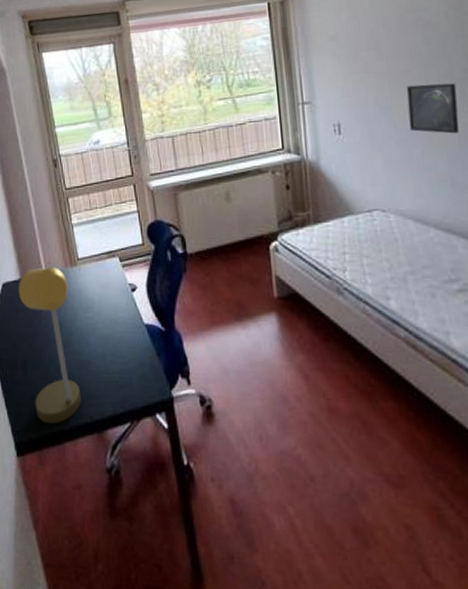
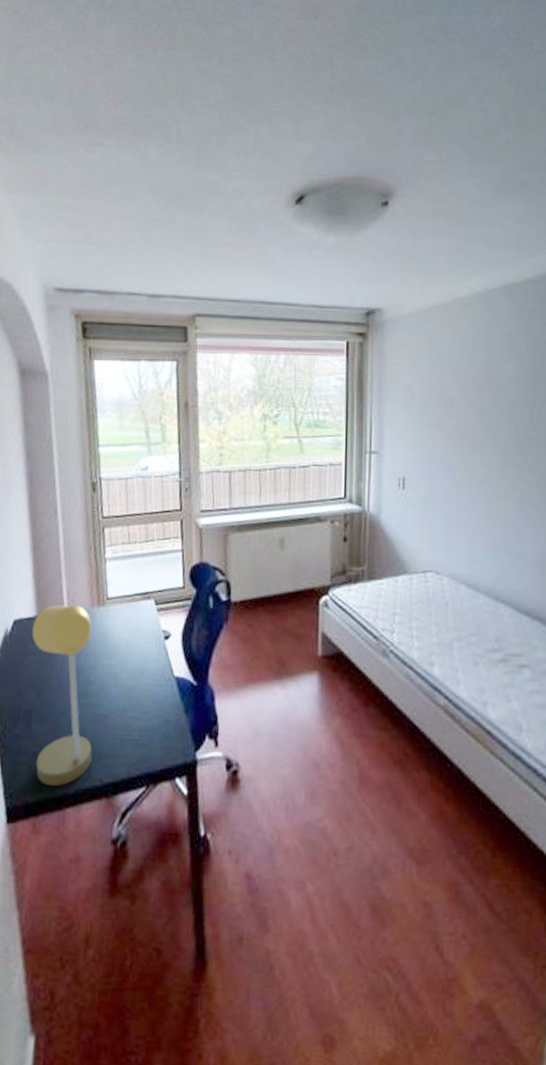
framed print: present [406,83,460,134] -> none [473,447,520,501]

